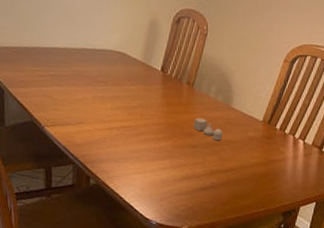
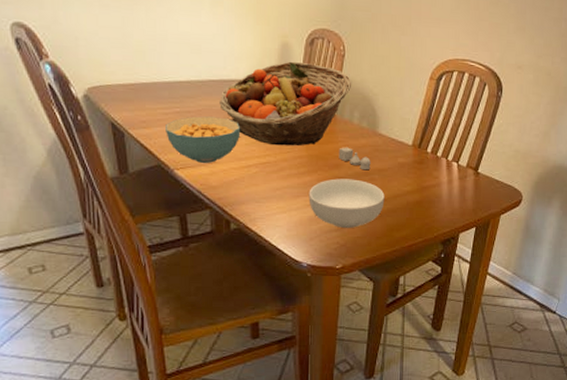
cereal bowl: none [40,80,108,123] -> present [166,116,241,163]
fruit basket: none [90,36,212,114] -> present [219,61,352,146]
cereal bowl: none [162,146,233,193] -> present [308,178,385,229]

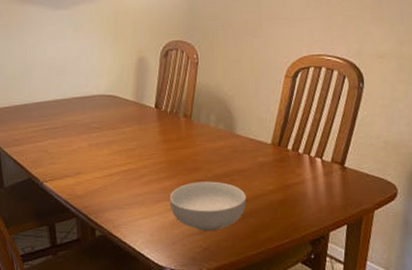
cereal bowl: present [166,116,241,163] -> none [36,131,103,174]
fruit basket: present [219,61,352,146] -> none [83,73,207,154]
salt and pepper shaker set: present [338,147,371,171] -> none [197,150,230,172]

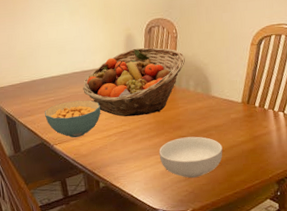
cereal bowl: none [36,131,103,174] -> present [45,100,101,138]
fruit basket: none [83,73,207,154] -> present [83,47,186,117]

